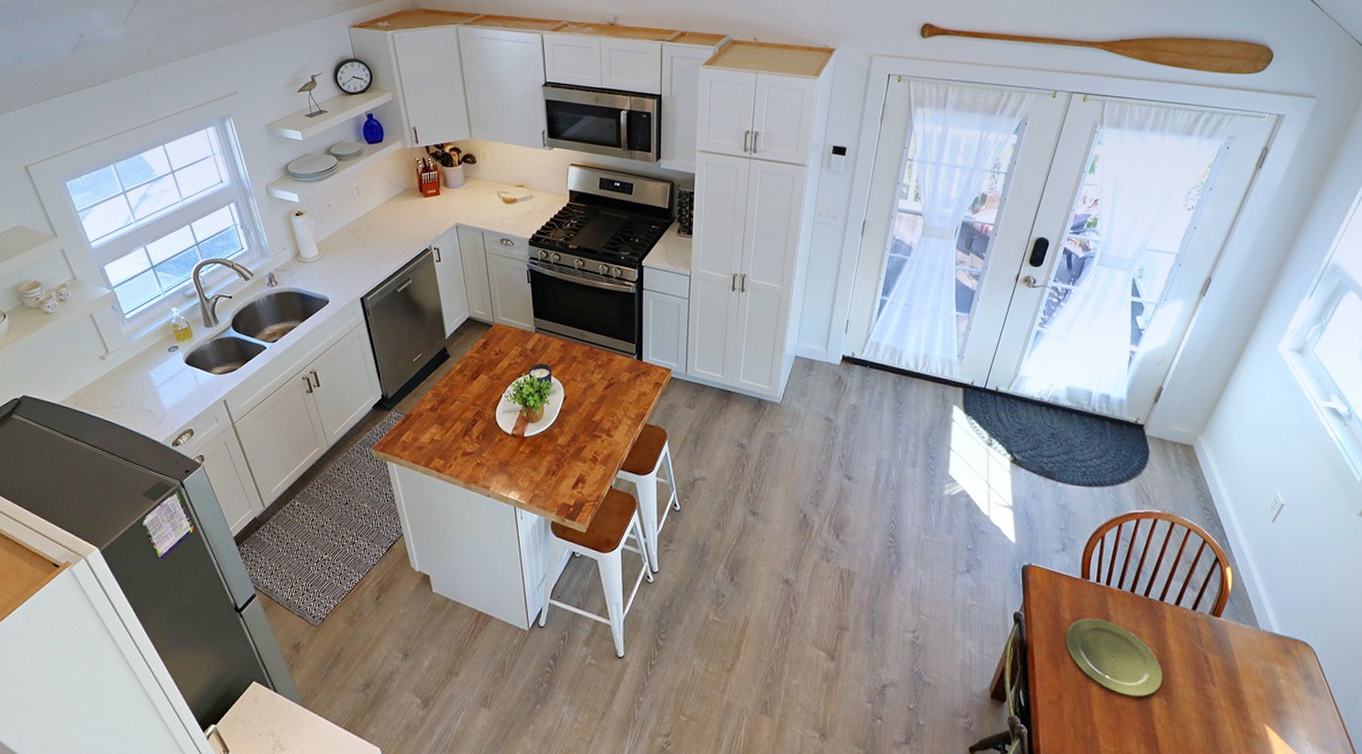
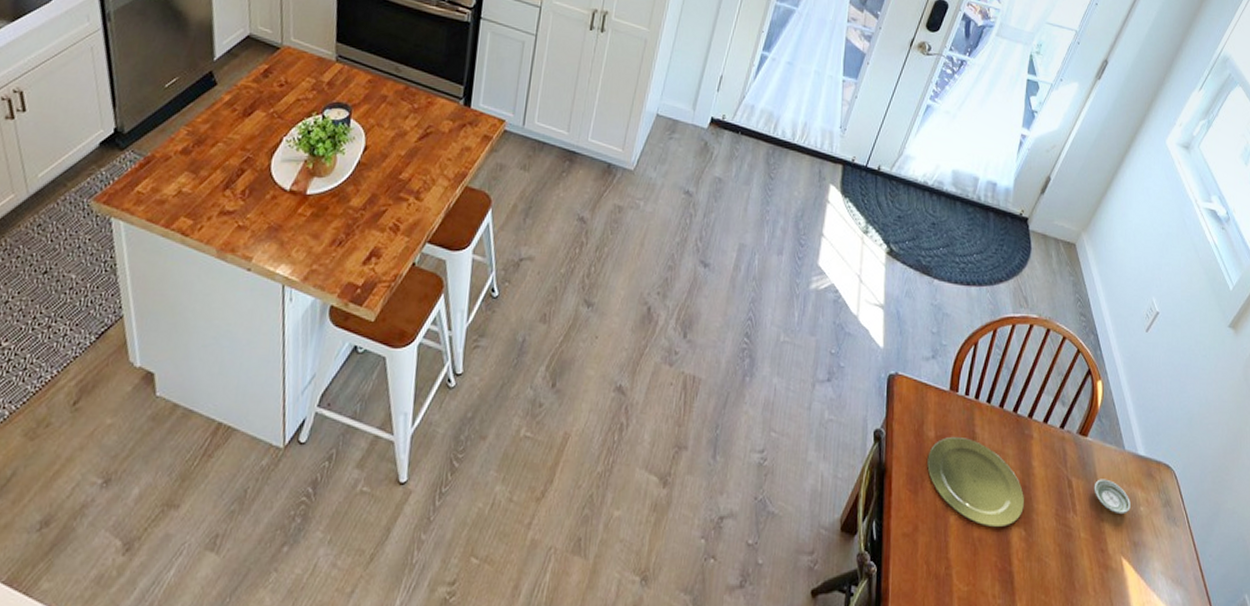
saucer: none [1230,655,1270,687] -> present [1094,479,1130,515]

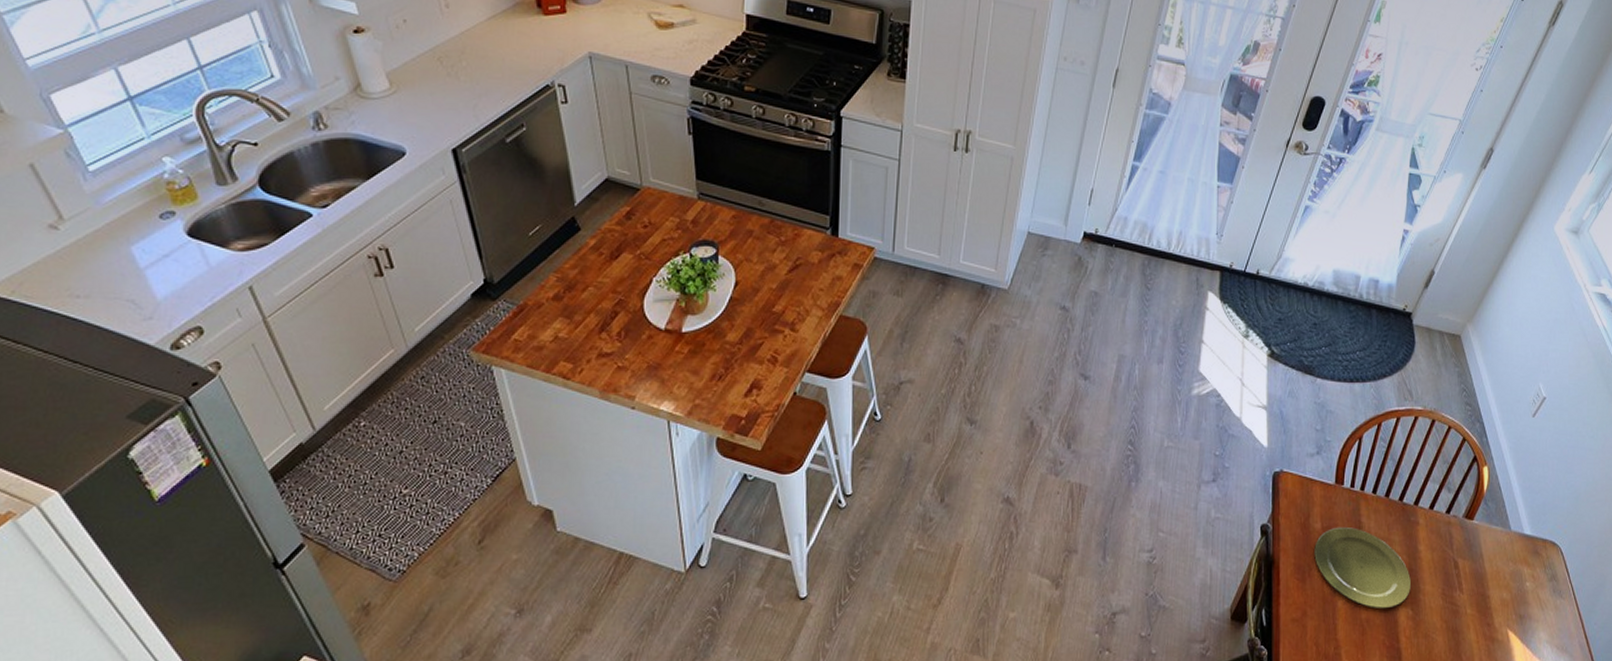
saucer: present [1094,479,1130,515] -> none [1480,558,1516,591]

